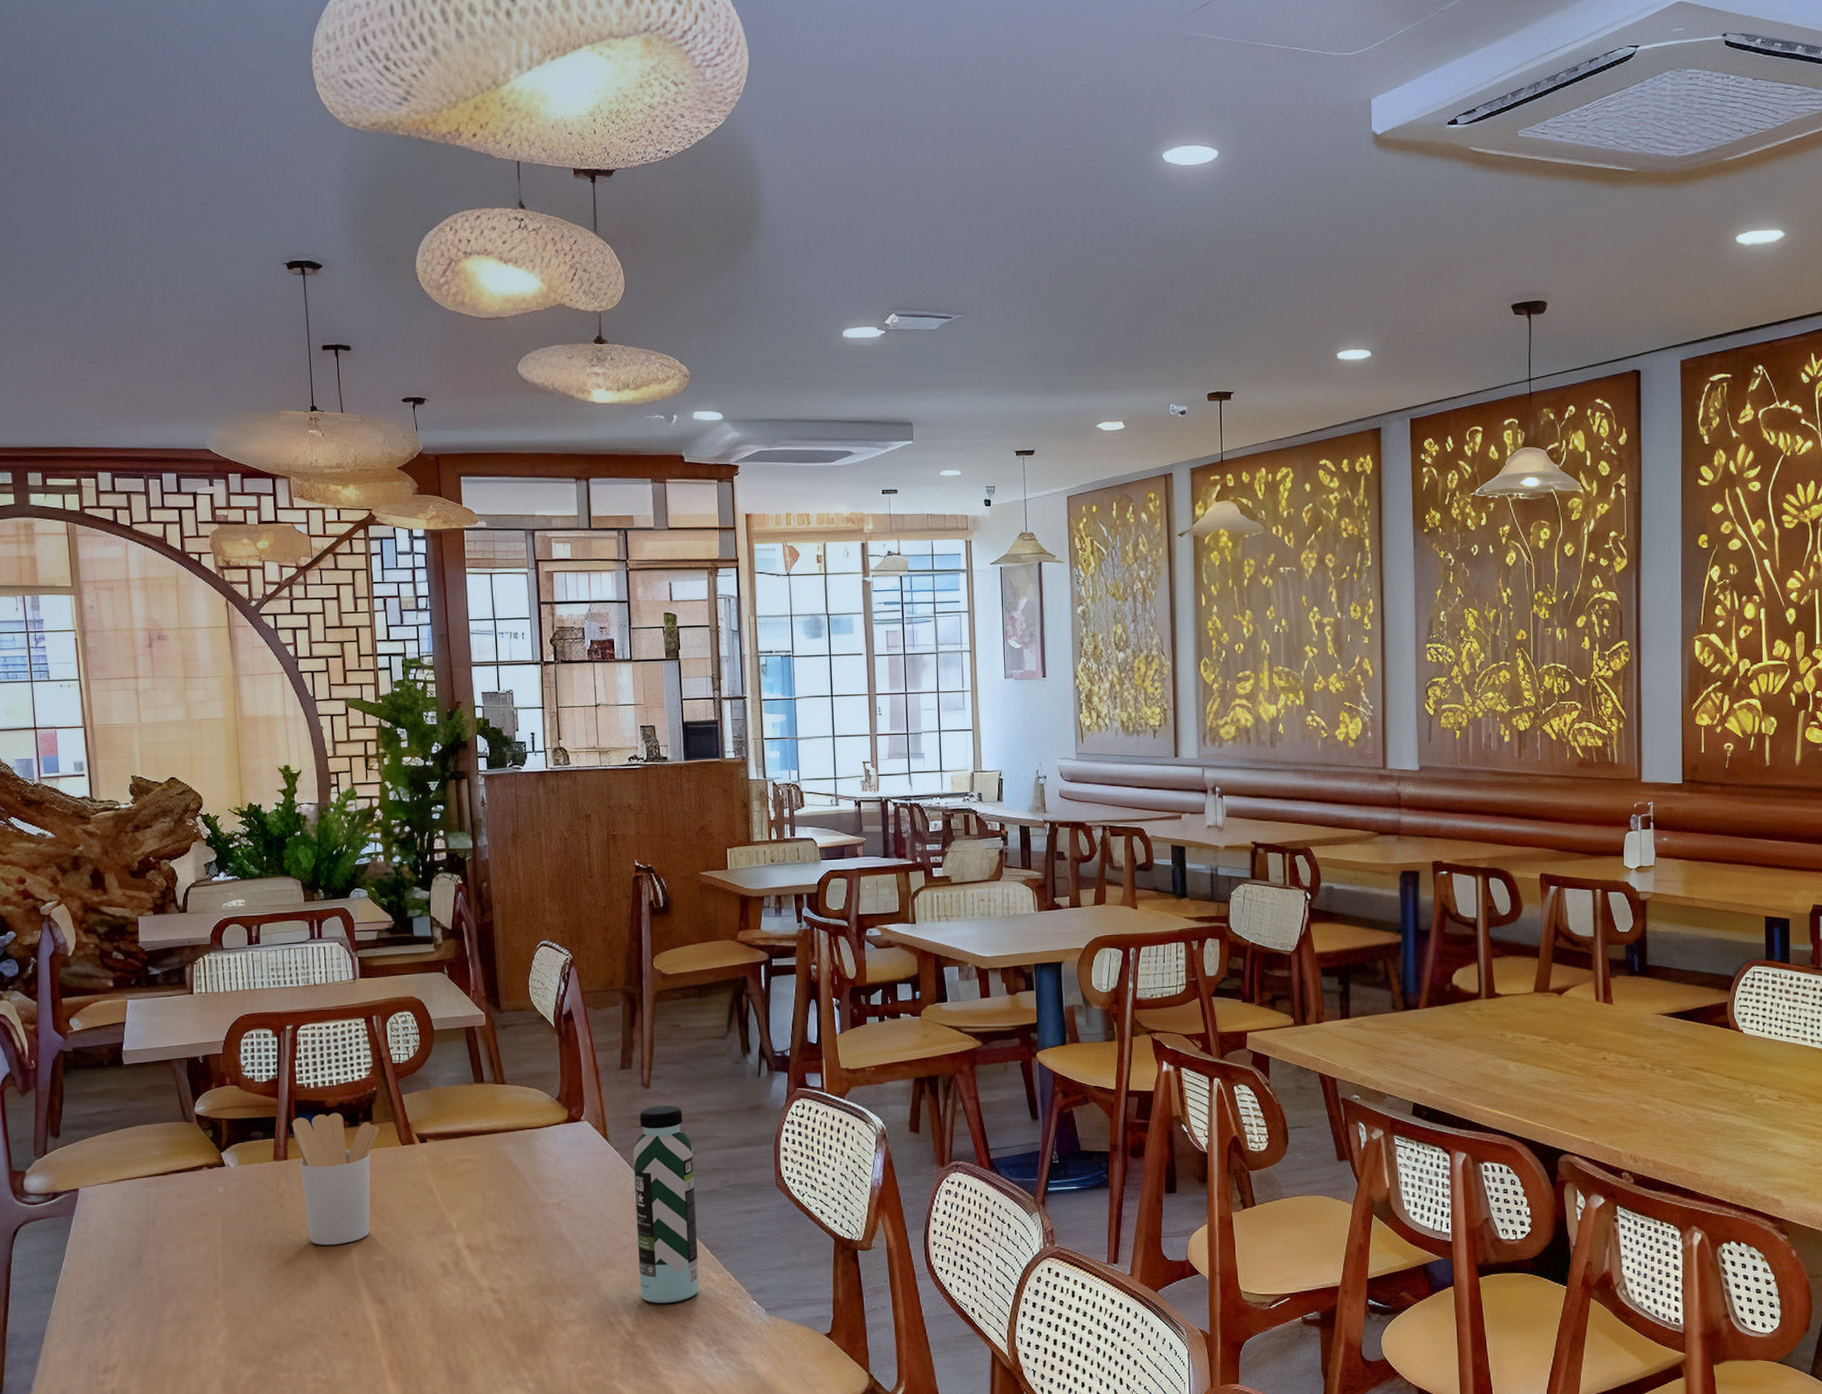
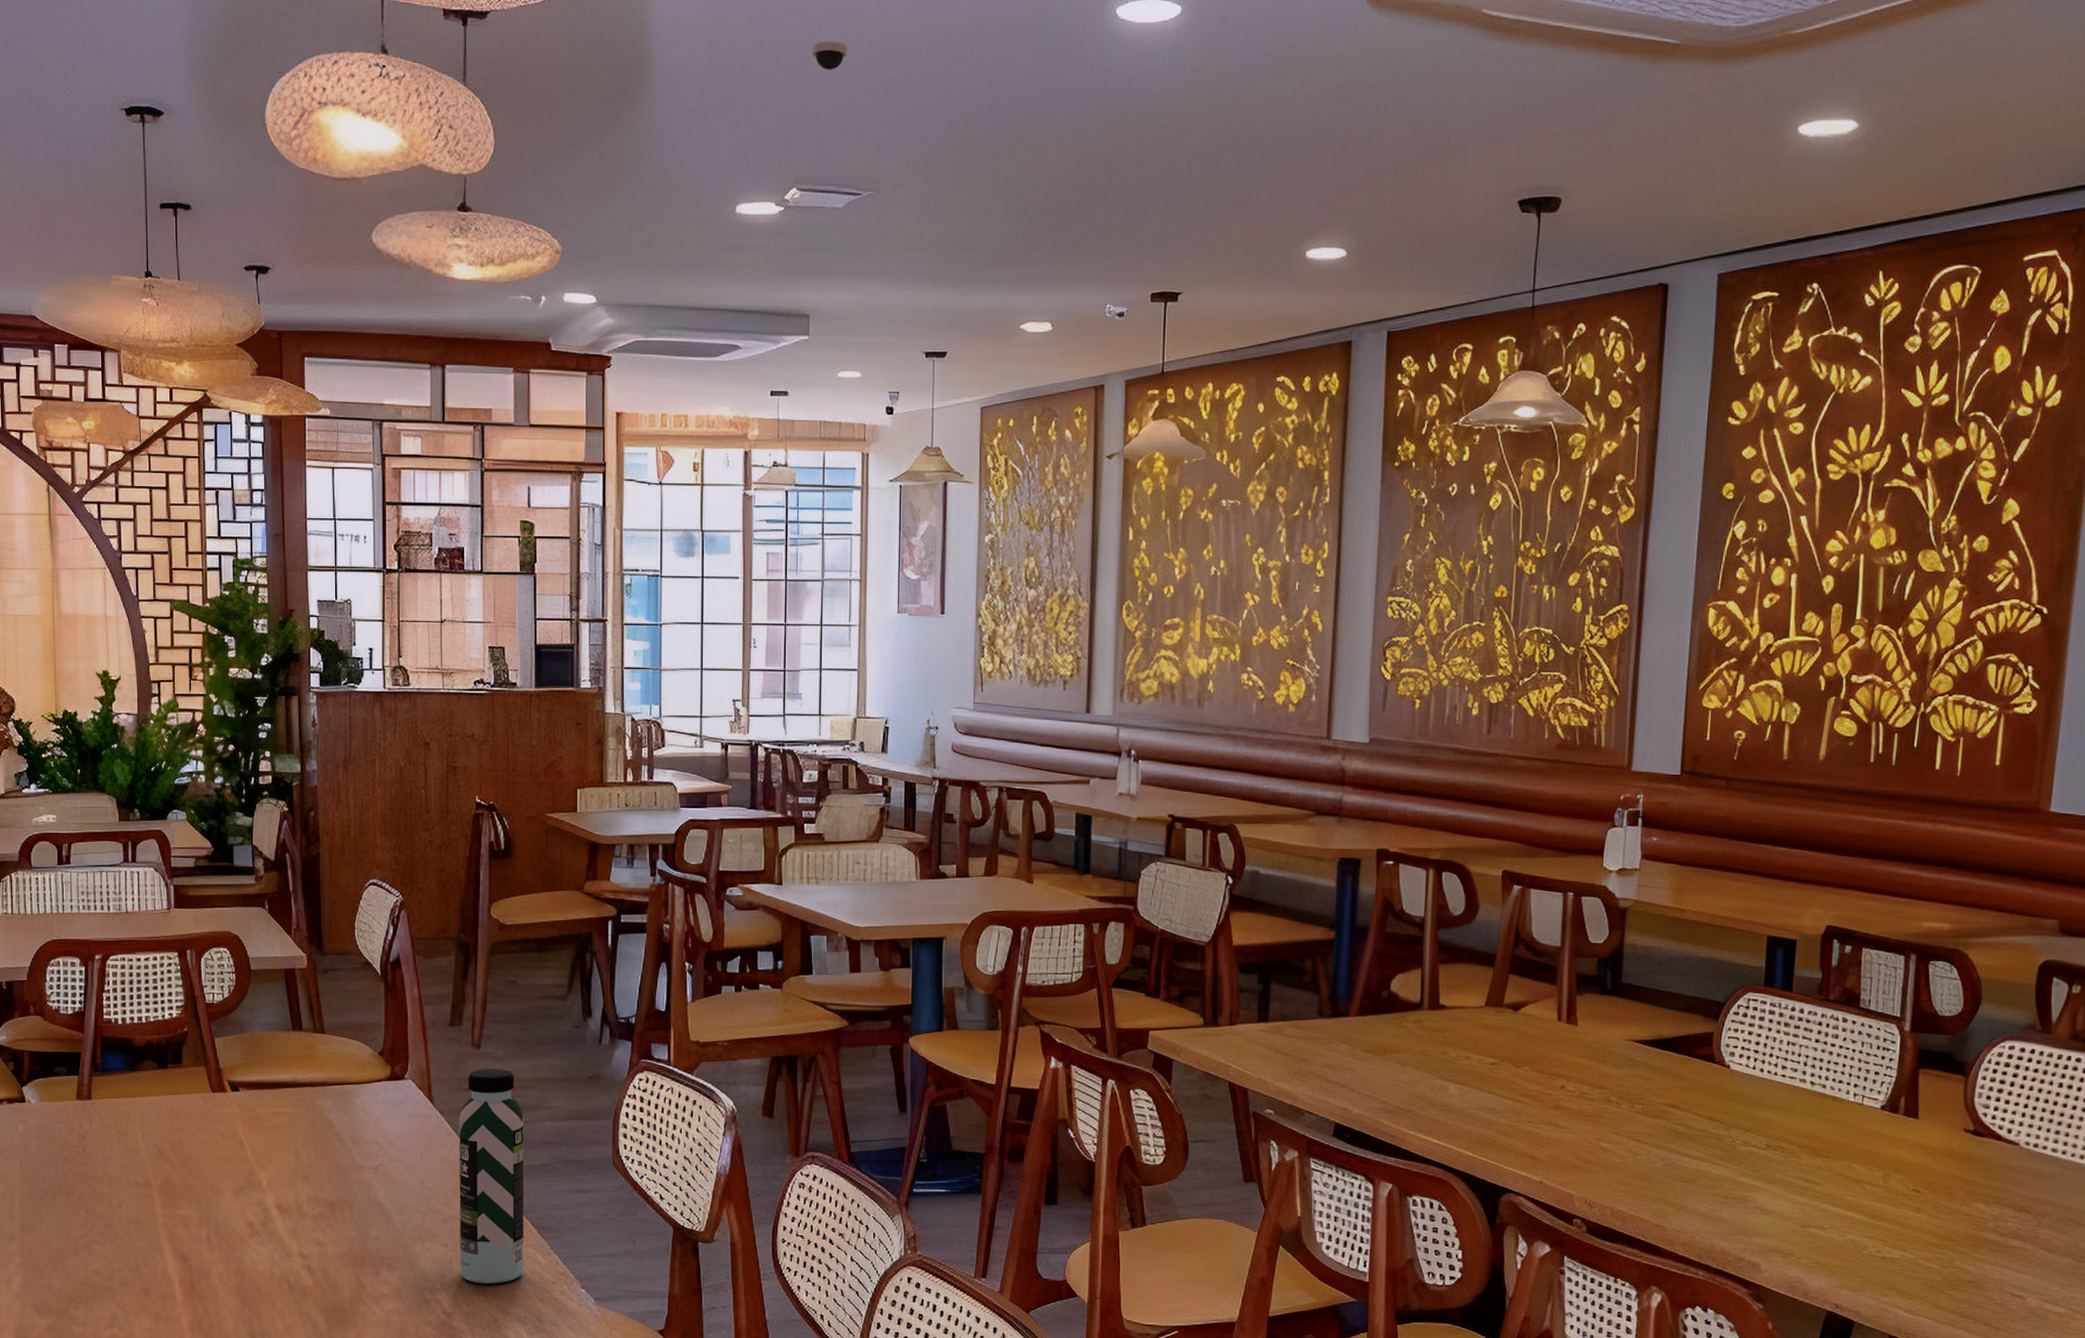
utensil holder: present [292,1112,379,1246] -> none [97,1052,189,1195]
dome security camera: none [902,188,933,212] -> present [811,41,848,70]

